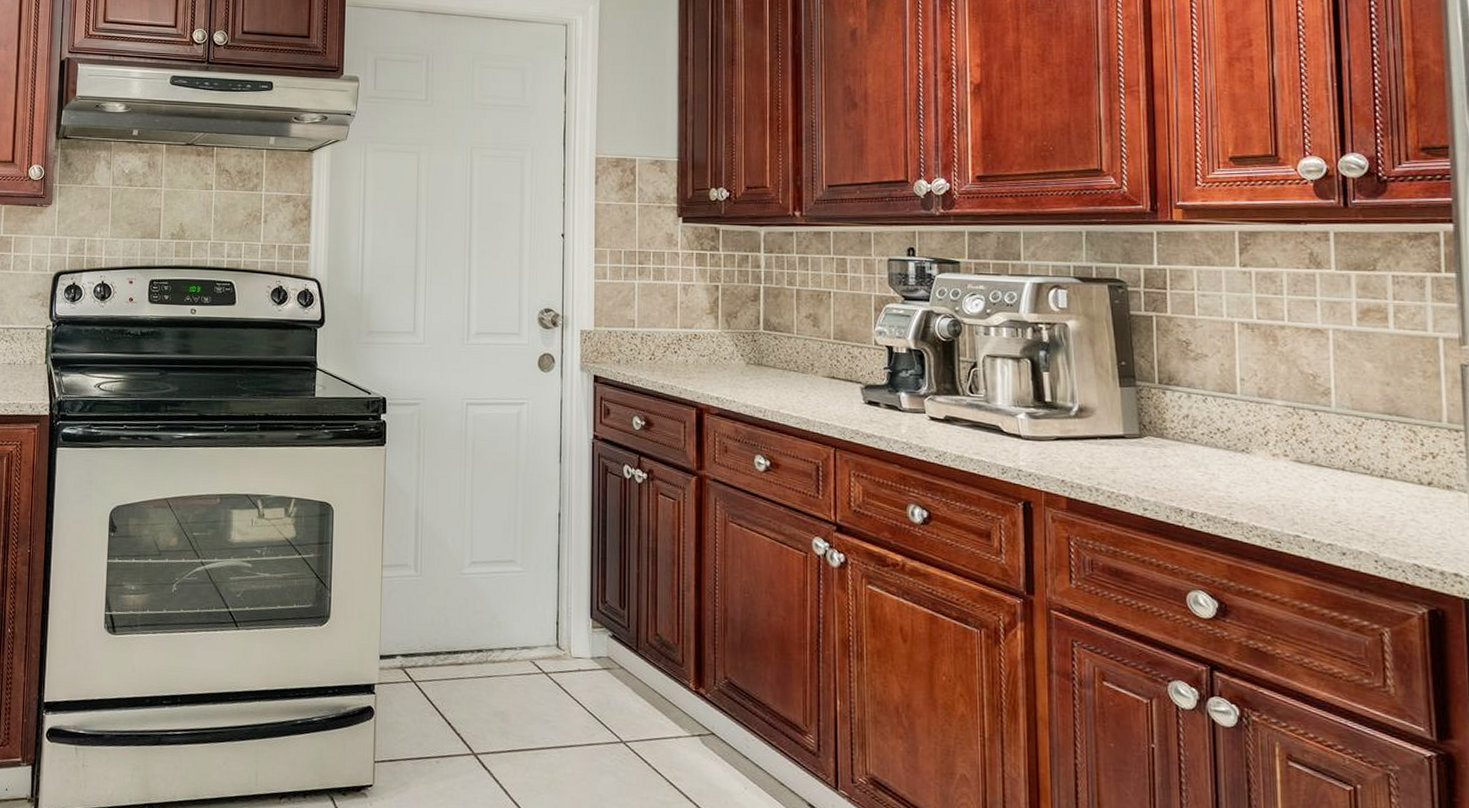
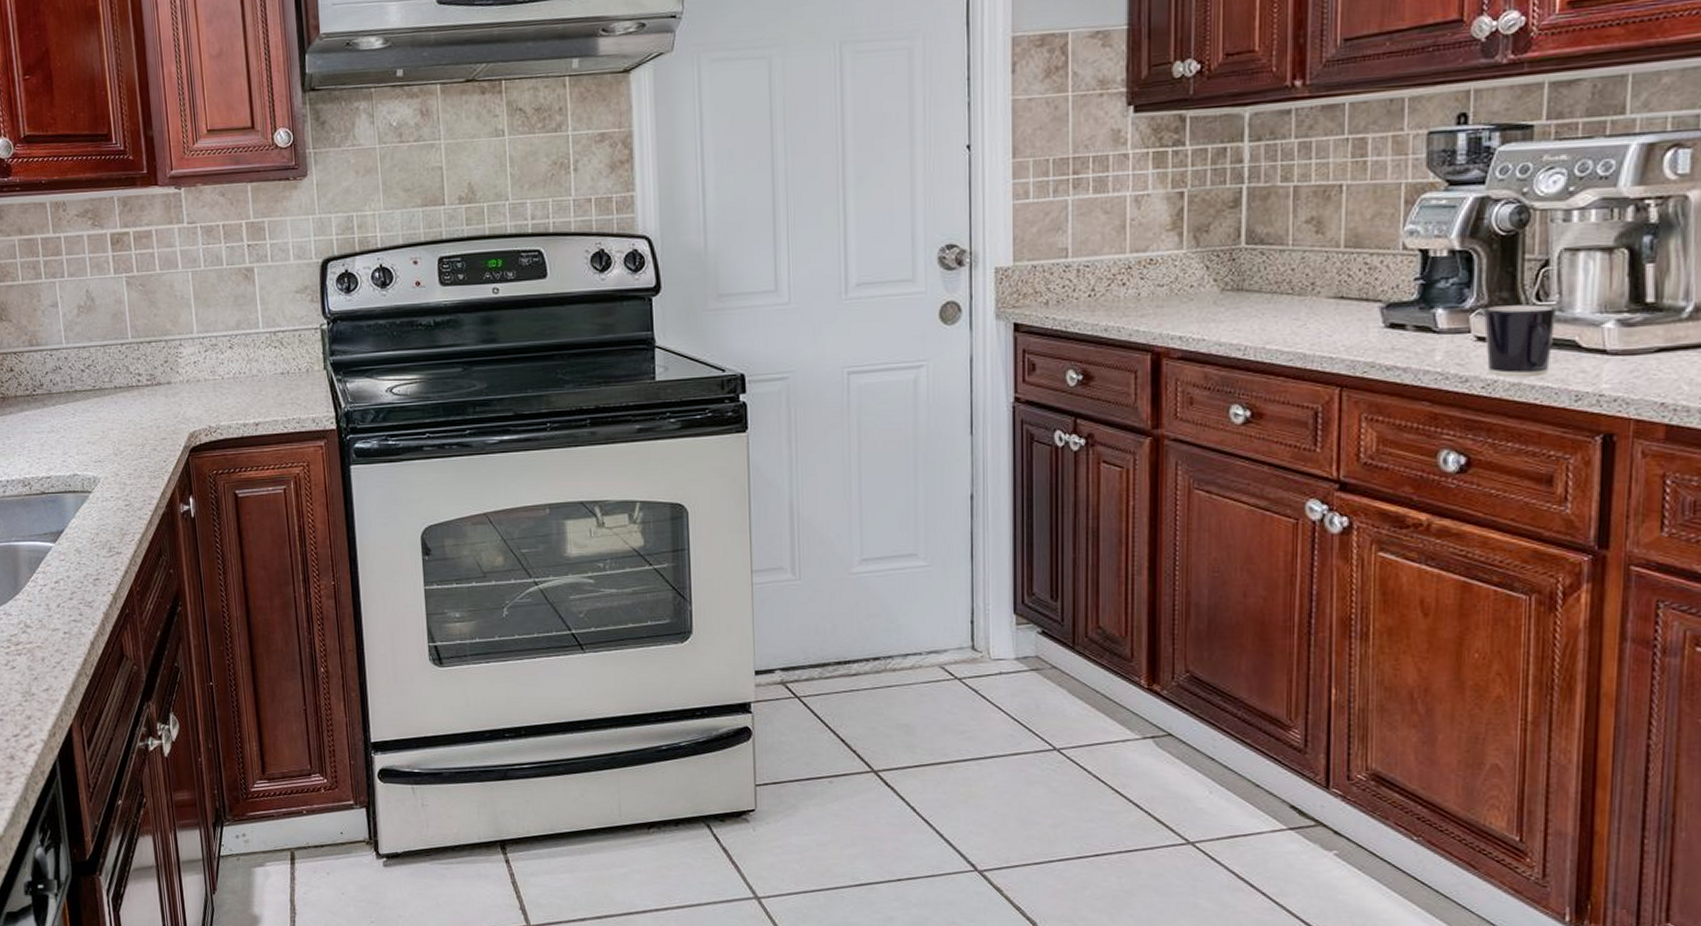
mug: none [933,394,984,452] -> present [1483,304,1556,378]

